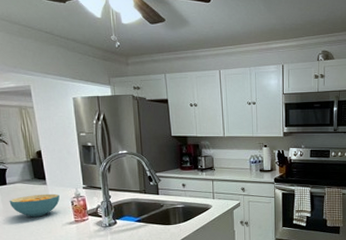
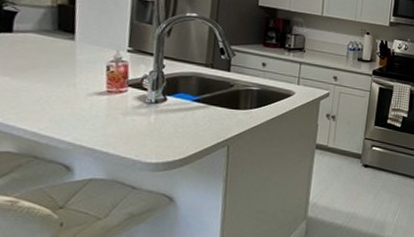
cereal bowl: present [9,193,60,217] -> none [11,50,91,80]

